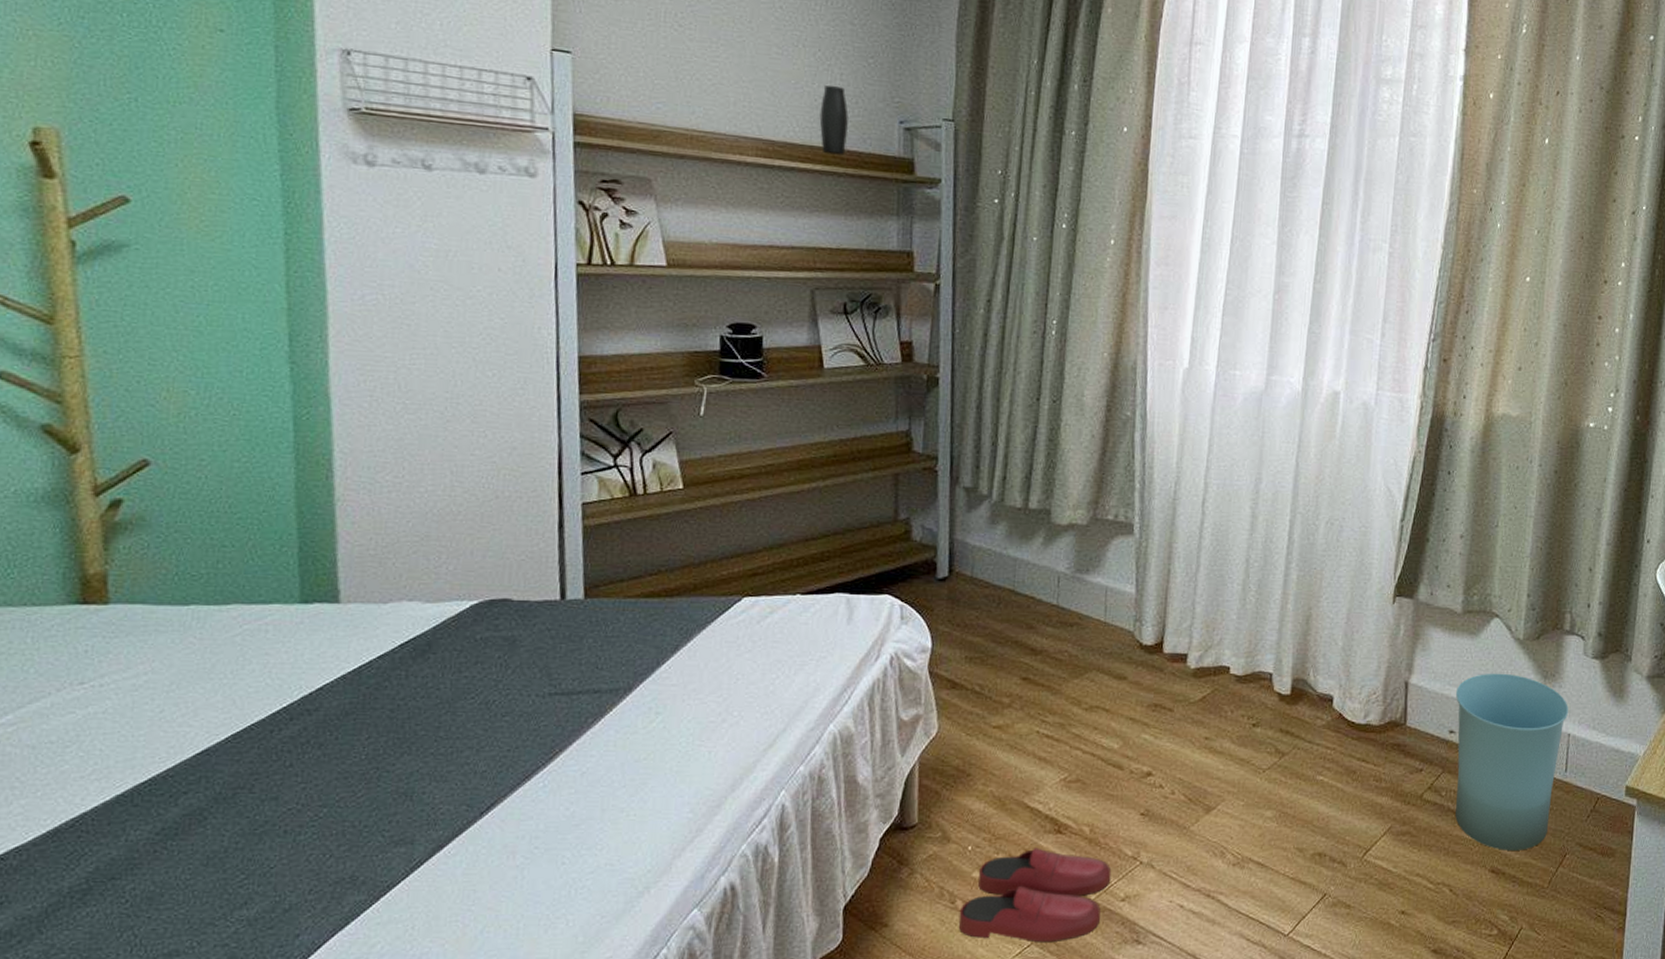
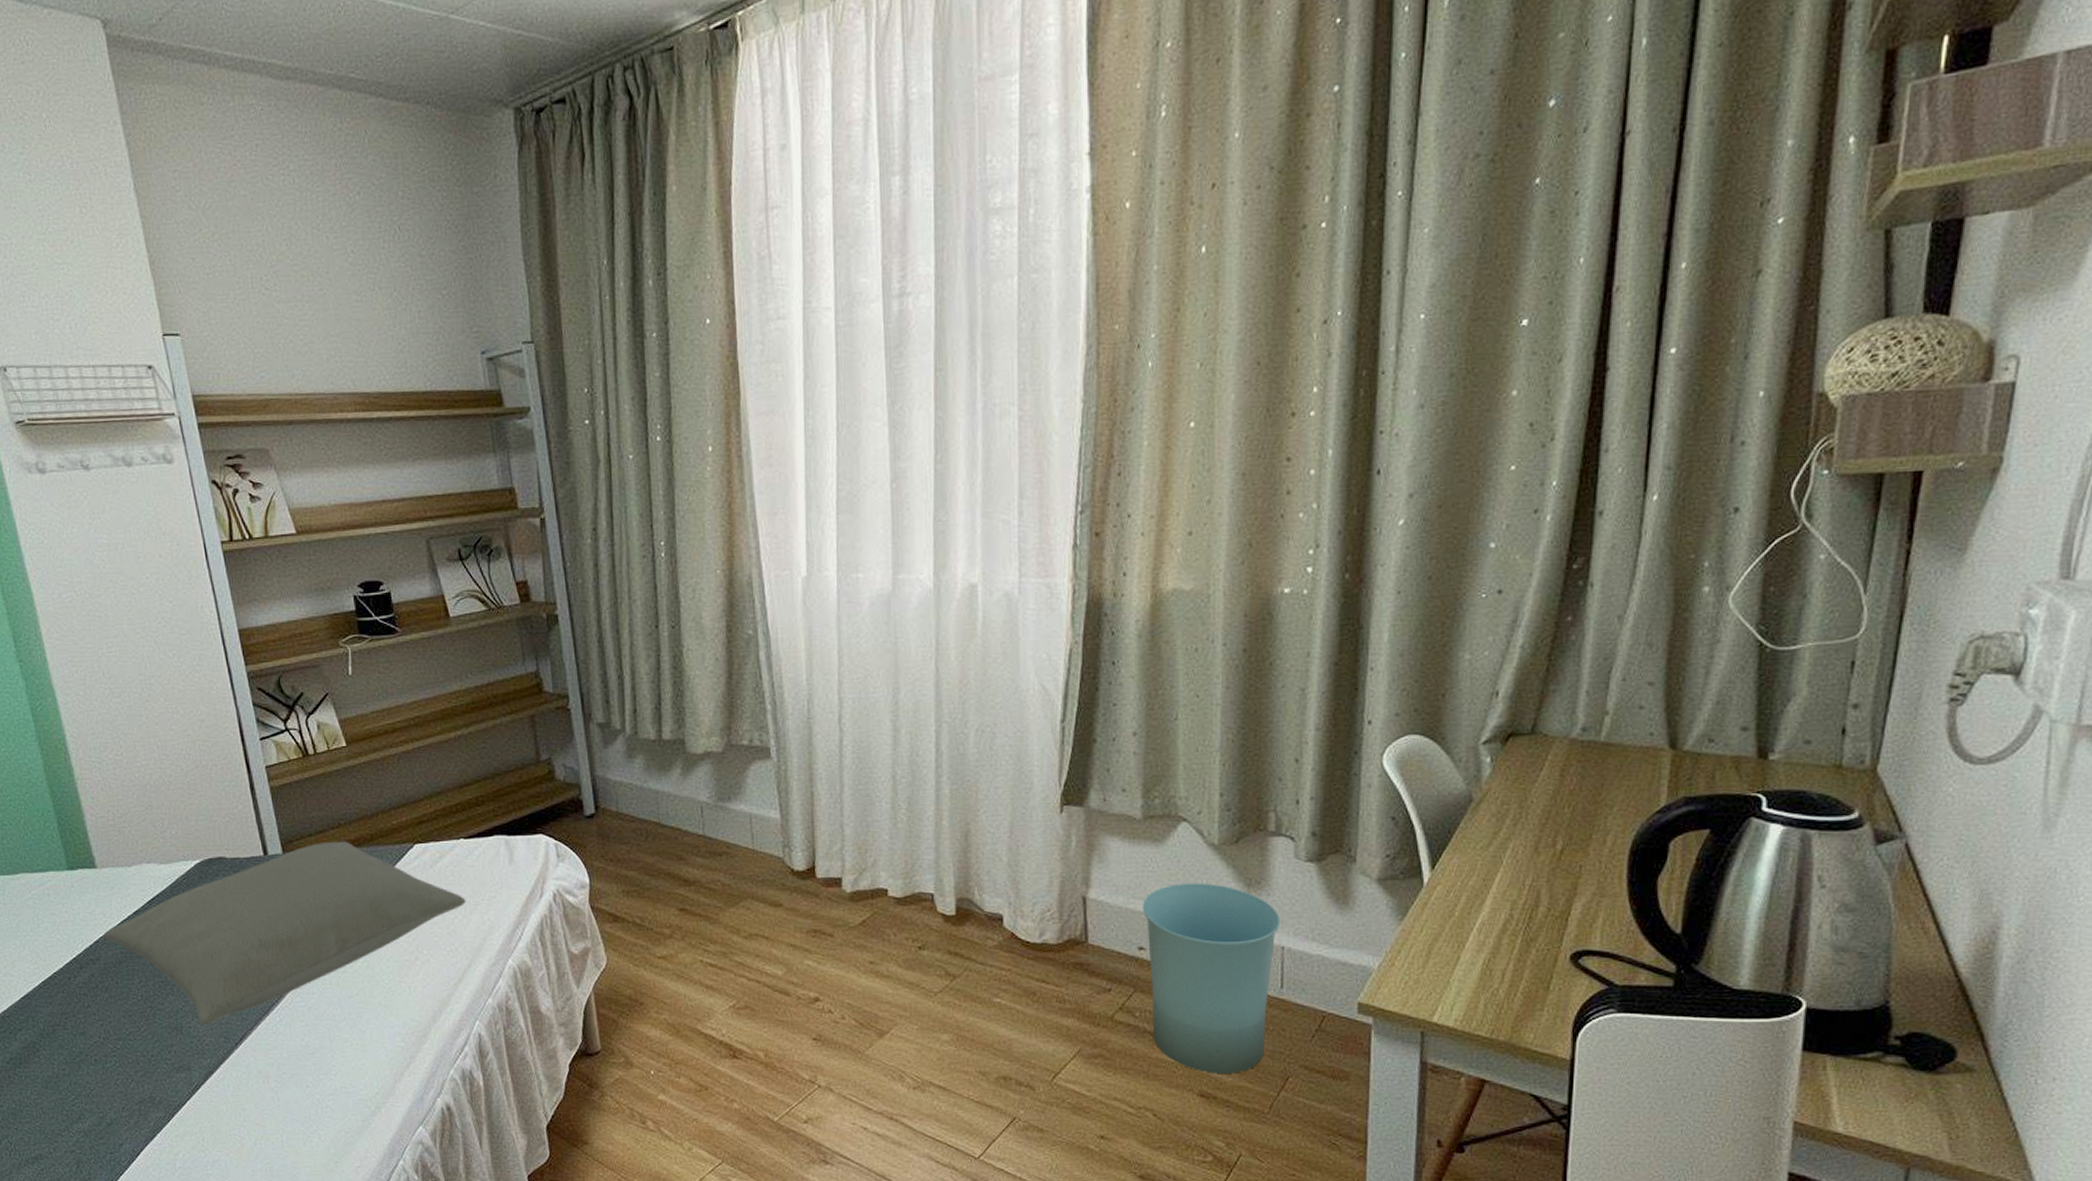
pillow: none [331,589,792,791] -> present [103,841,466,1026]
vase: present [819,85,849,155] -> none [405,324,436,398]
slippers: present [958,848,1112,943] -> none [651,1072,791,1161]

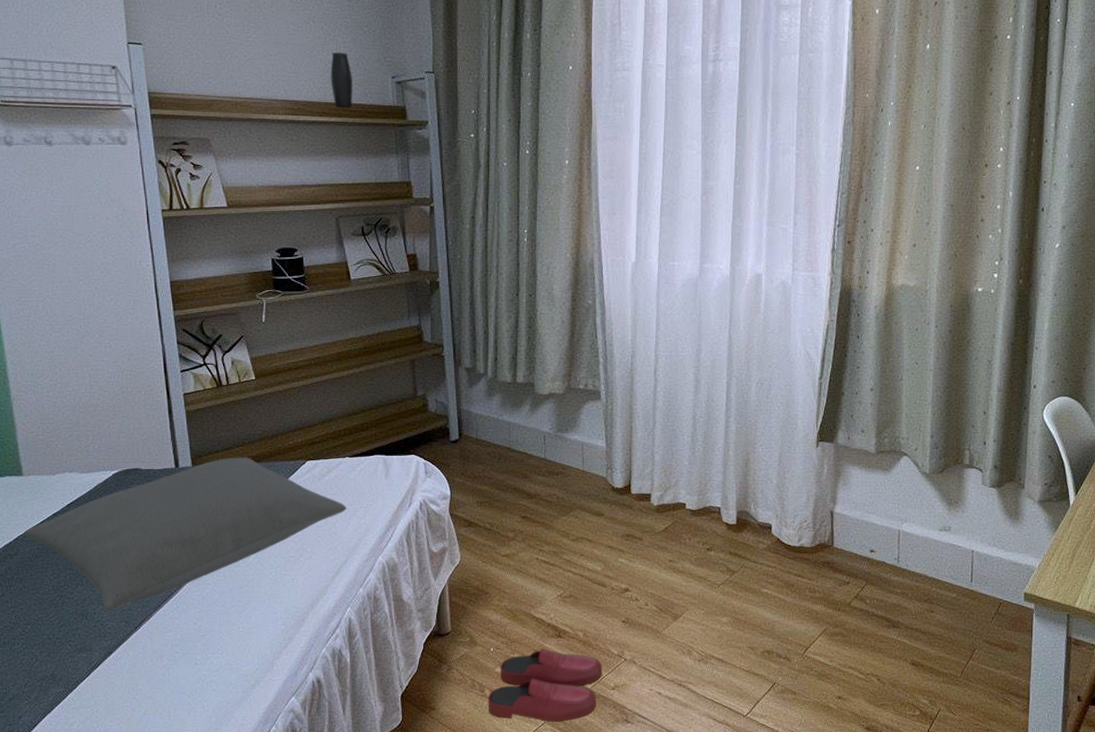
vase: none [405,324,436,398] -> present [330,52,353,108]
slippers: none [651,1072,791,1161] -> present [488,649,603,722]
waste bin: present [1142,883,1280,1073] -> none [873,502,971,647]

